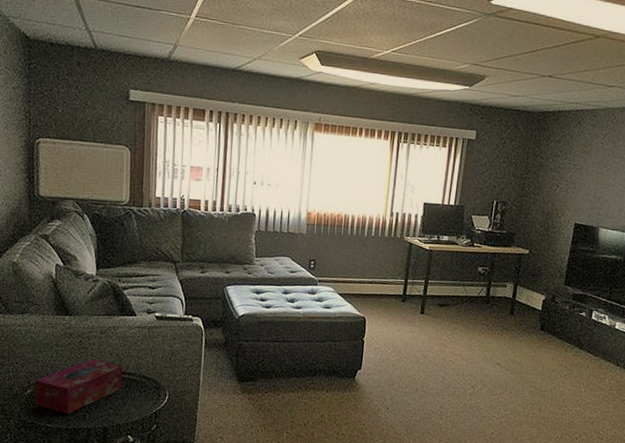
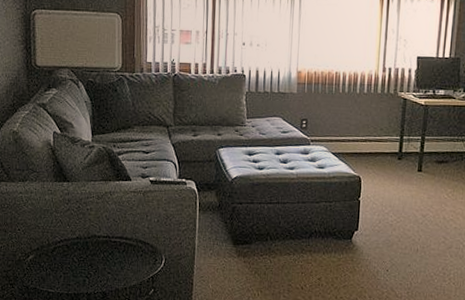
tissue box: present [35,358,123,414] -> none [37,224,120,279]

